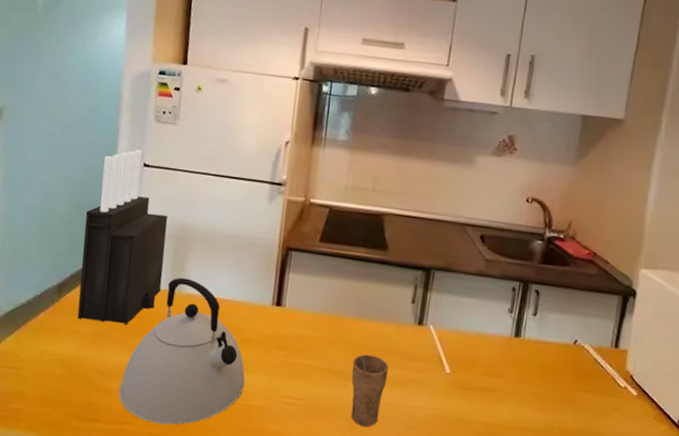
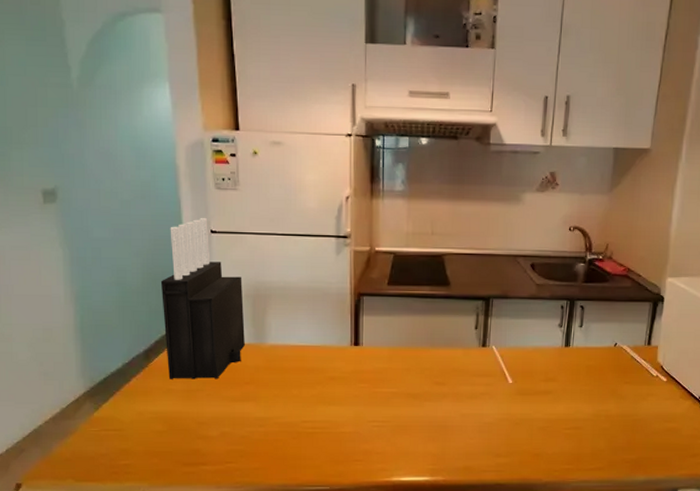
kettle: present [118,277,245,425] -> none [219,331,334,459]
cup: present [350,354,388,428] -> none [428,377,459,437]

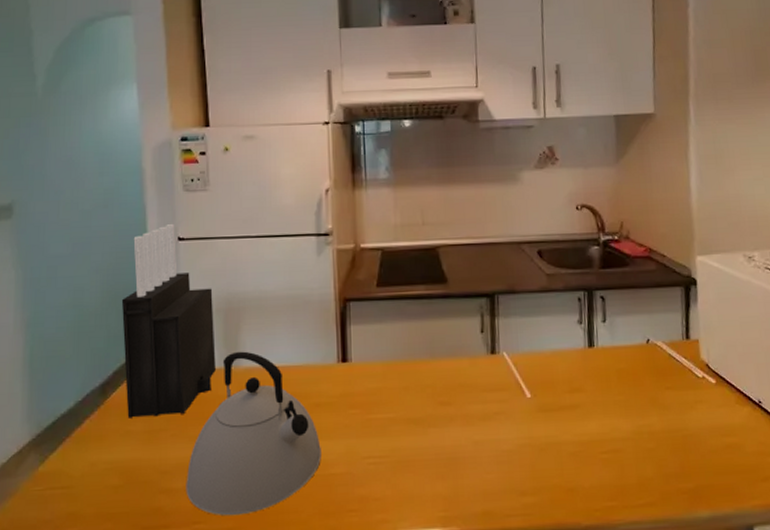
kettle: none [219,331,334,459] -> present [186,351,321,516]

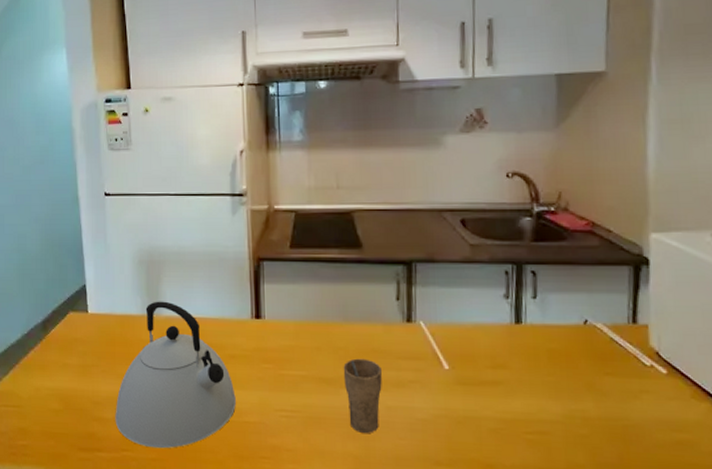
knife block: present [121,224,216,418] -> none [57,181,139,354]
cup: none [431,394,469,473] -> present [343,358,382,434]

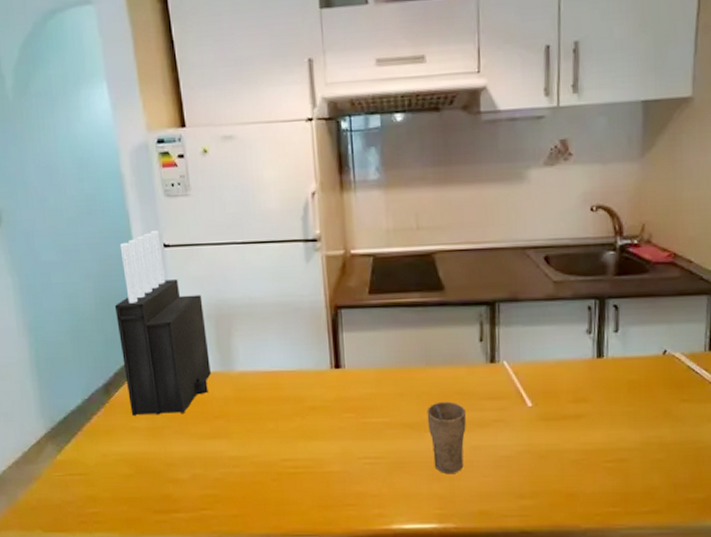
knife block: none [57,181,139,354] -> present [114,231,211,416]
kettle: present [115,301,236,449] -> none [191,356,318,505]

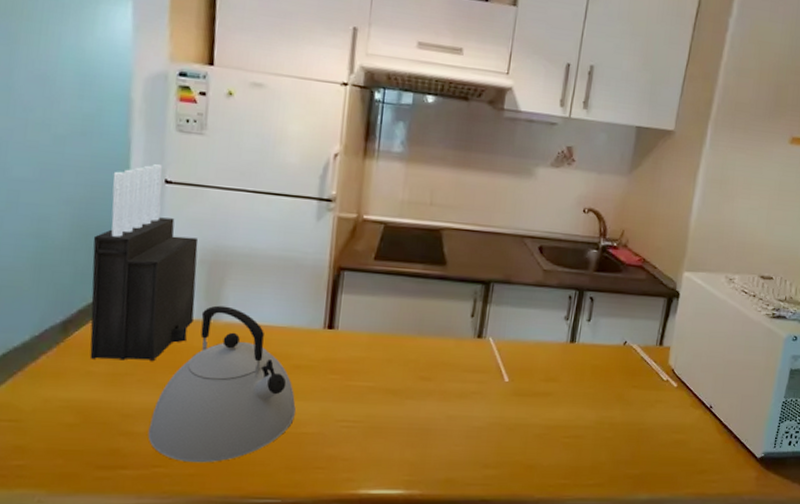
kettle: none [191,356,318,505] -> present [148,305,296,463]
cup: present [427,401,466,475] -> none [410,370,448,442]

